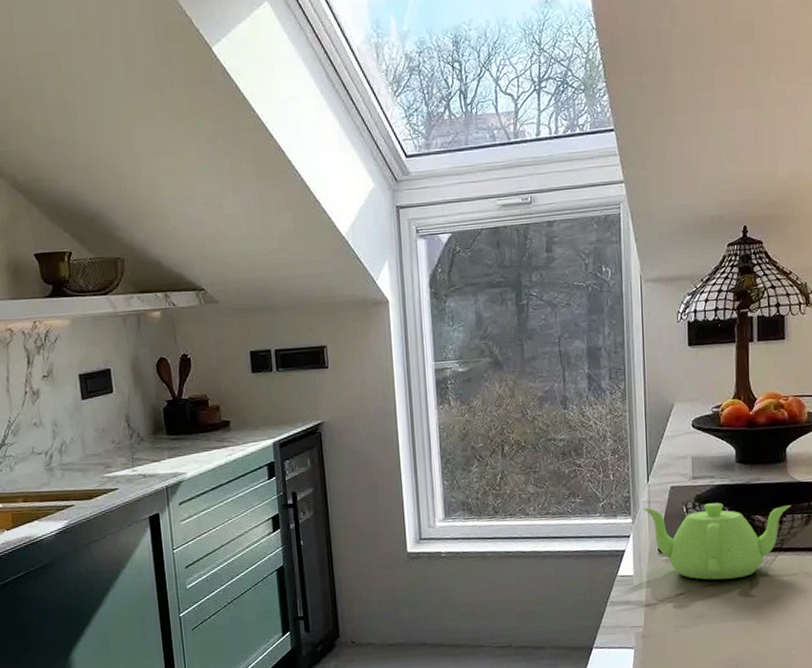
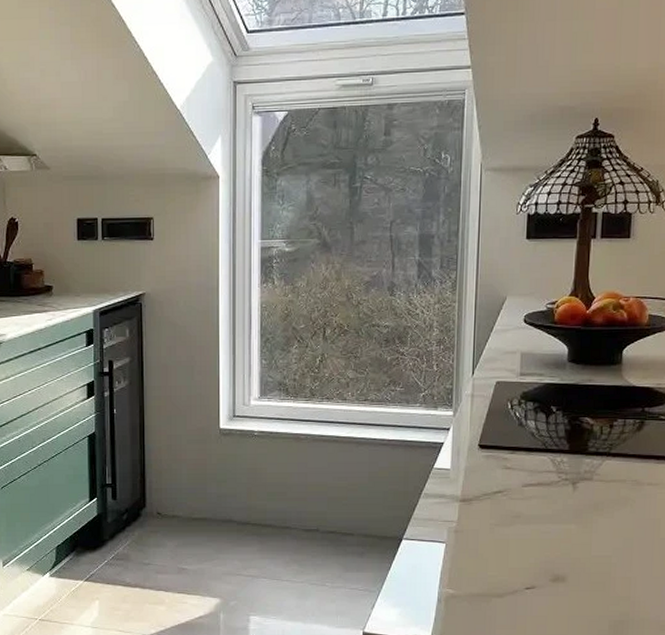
teapot: present [642,503,791,580] -> none [465,401,623,481]

